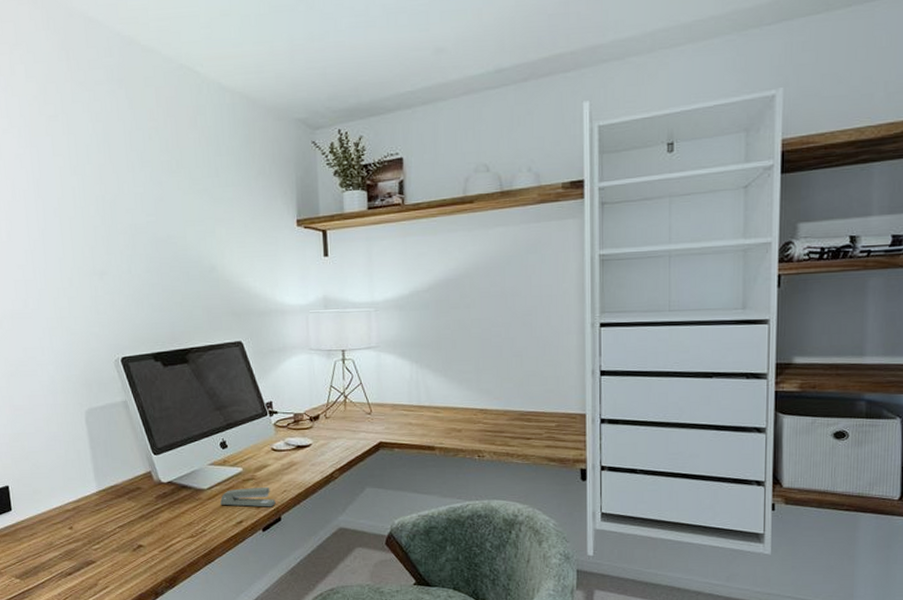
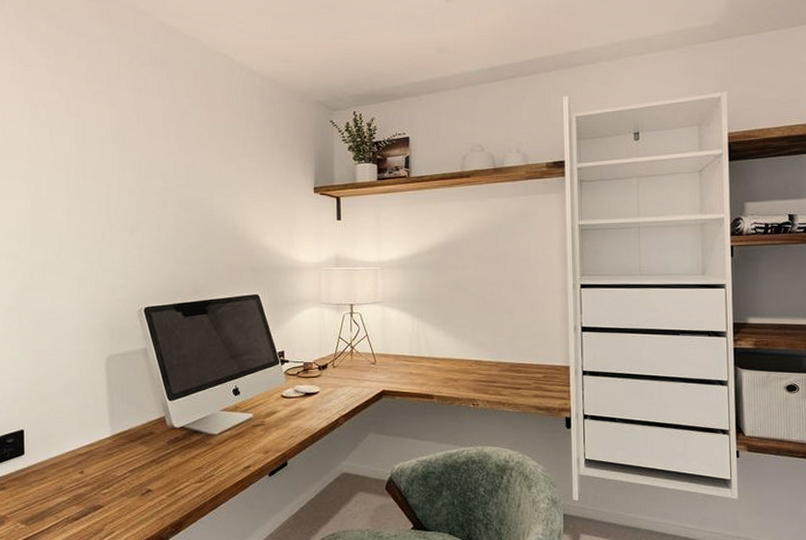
stapler: present [220,487,276,507] -> none [230,433,283,452]

